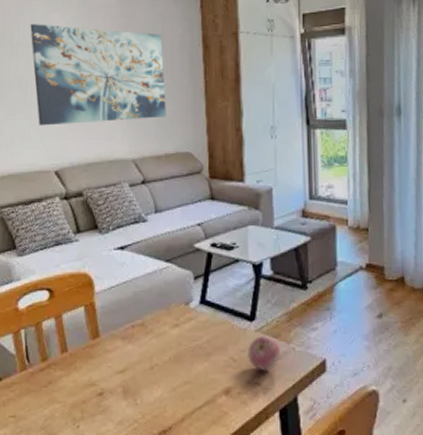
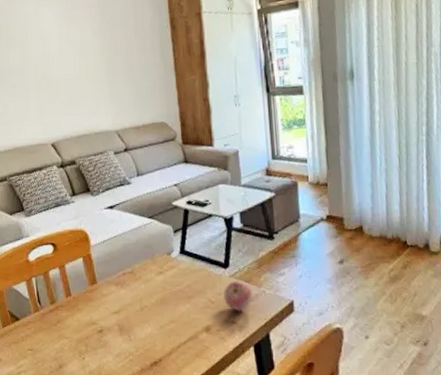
wall art: present [30,24,166,126] -> none [23,17,142,106]

